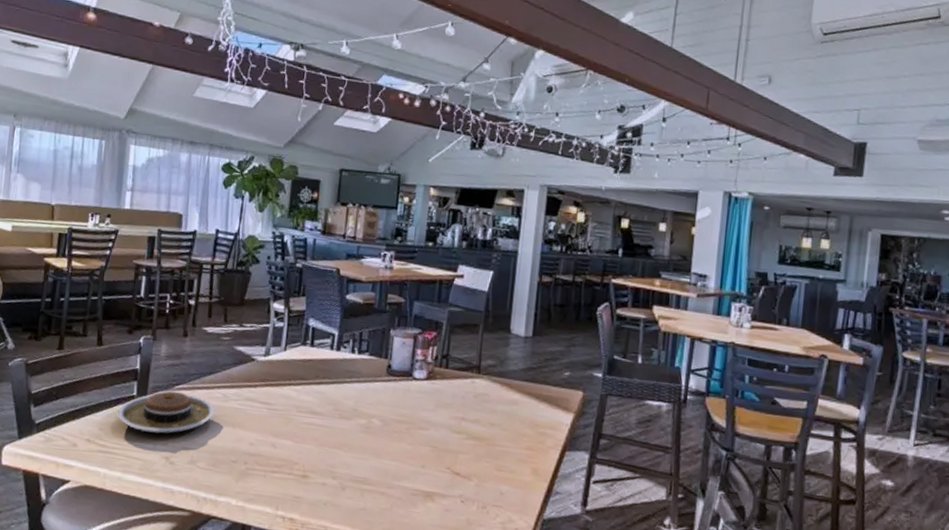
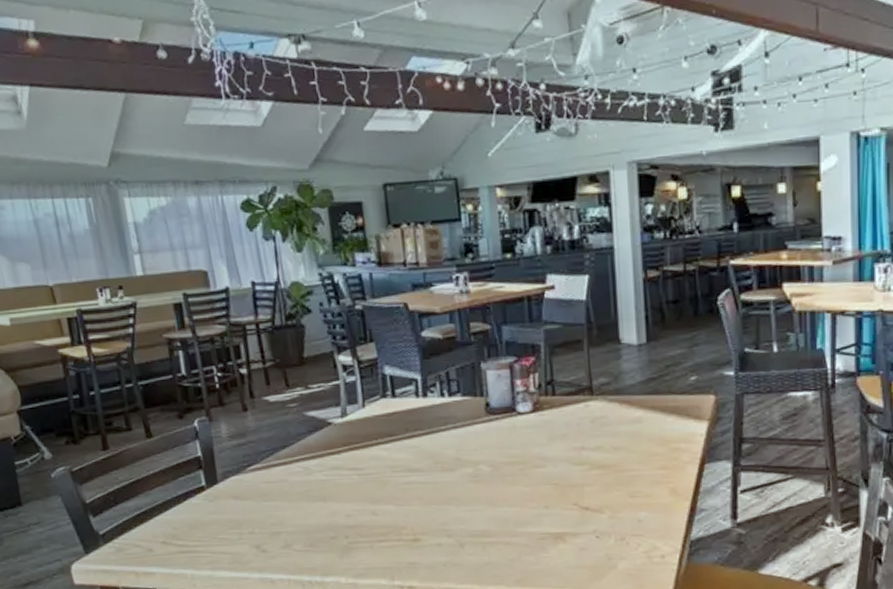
plate: present [117,391,215,434] -> none [189,473,299,523]

